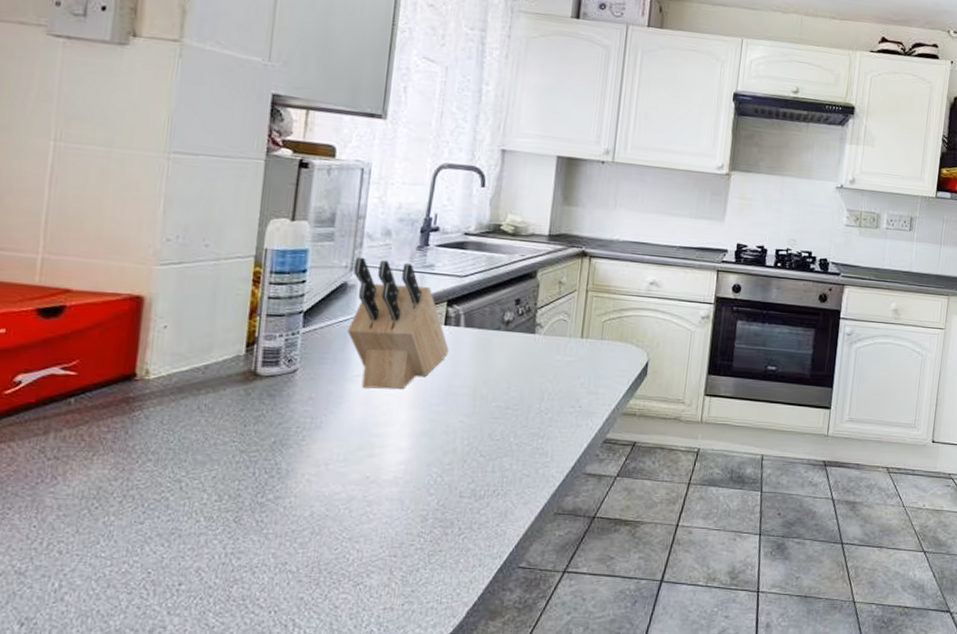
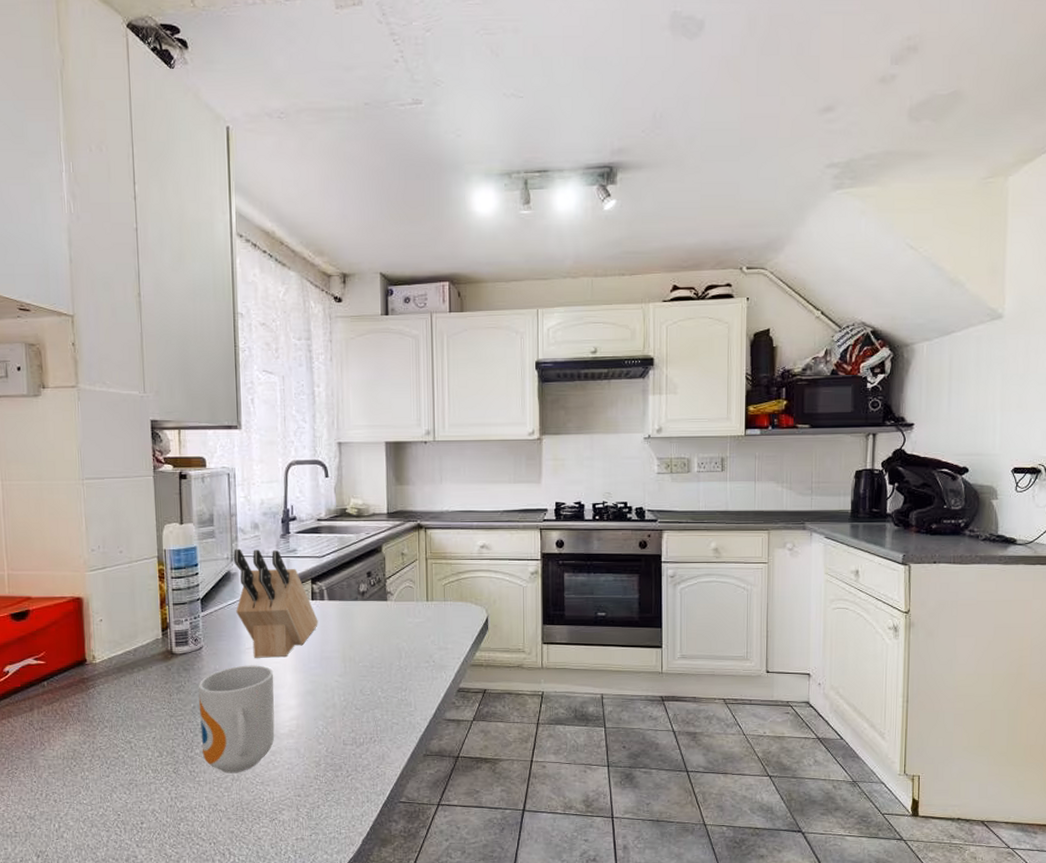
mug: none [276,395,385,526] -> present [198,665,275,774]

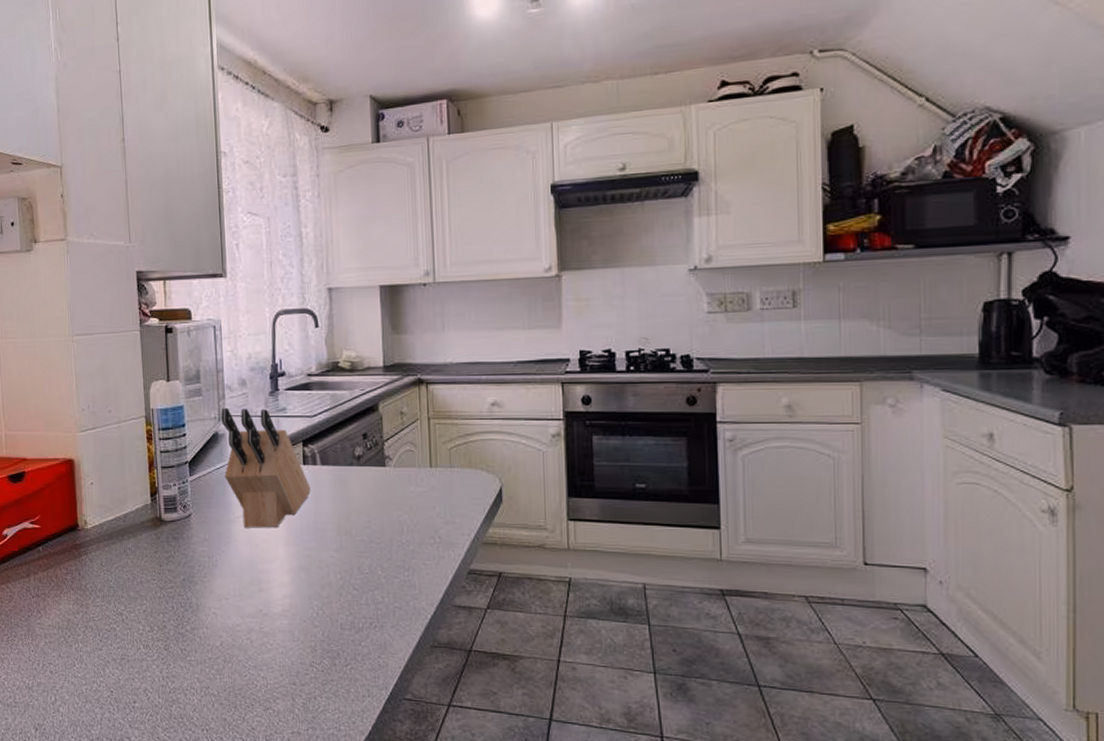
mug: present [198,665,275,774] -> none [187,535,267,655]

